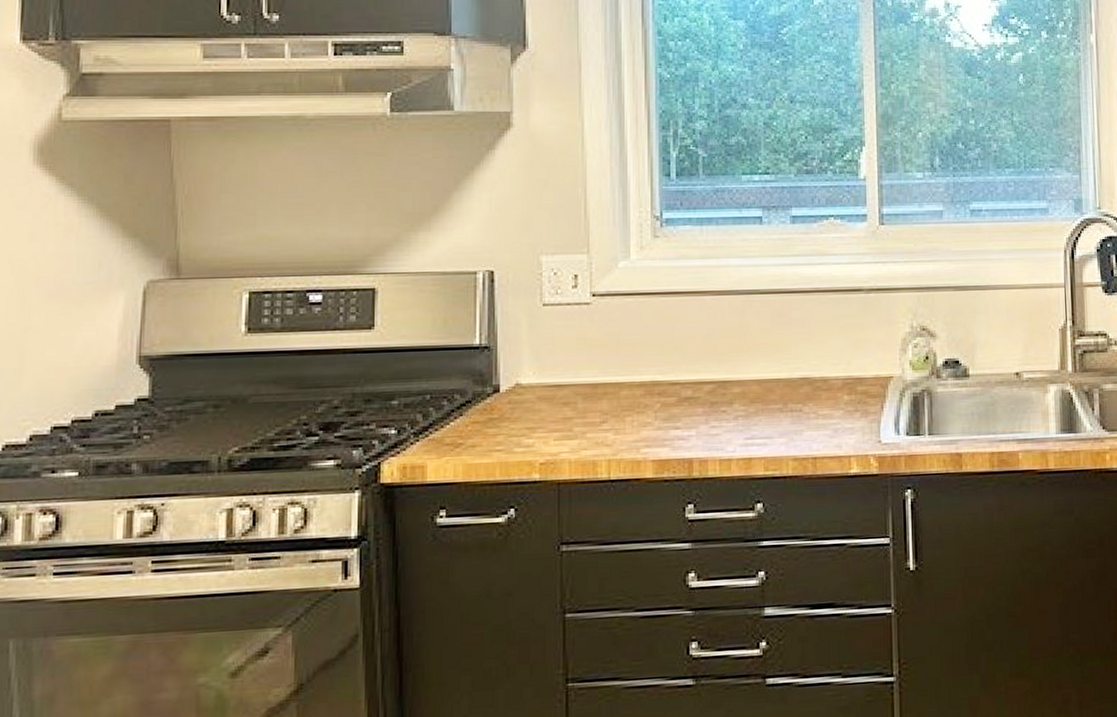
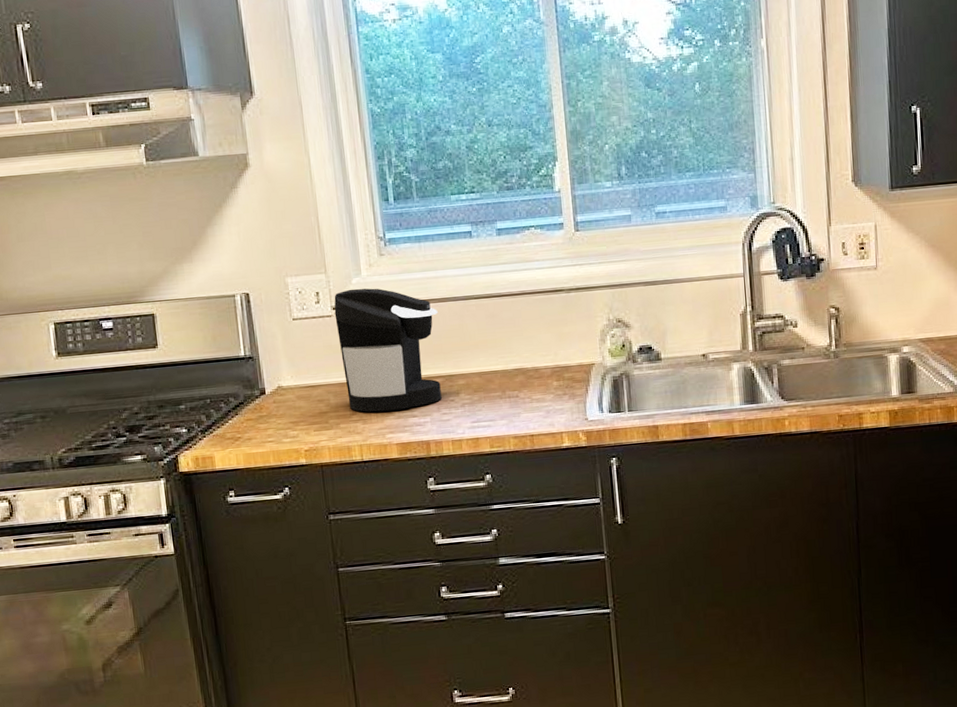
coffee maker: none [594,273,716,421] -> present [334,288,442,412]

